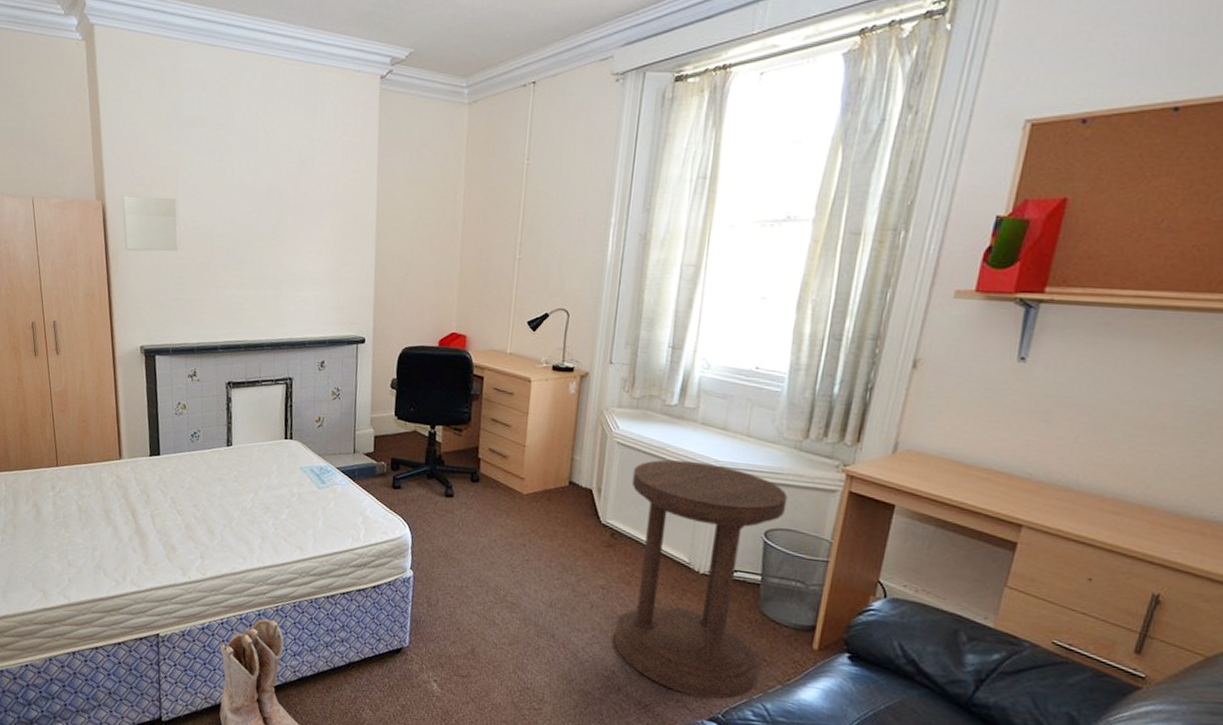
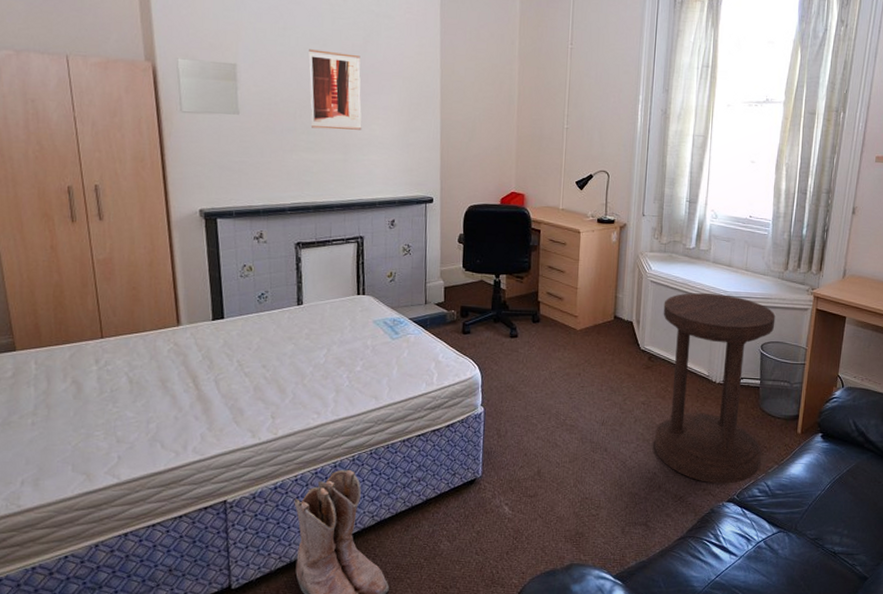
wall art: none [243,180,294,265] -> present [308,49,362,130]

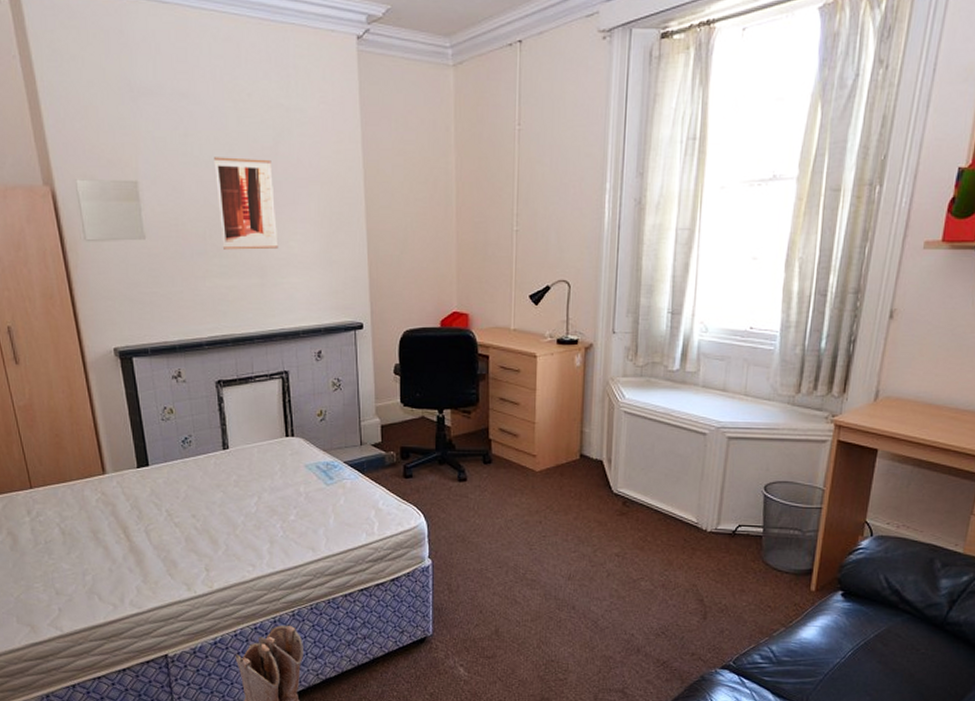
side table: present [654,293,776,484] -> none [630,425,784,648]

